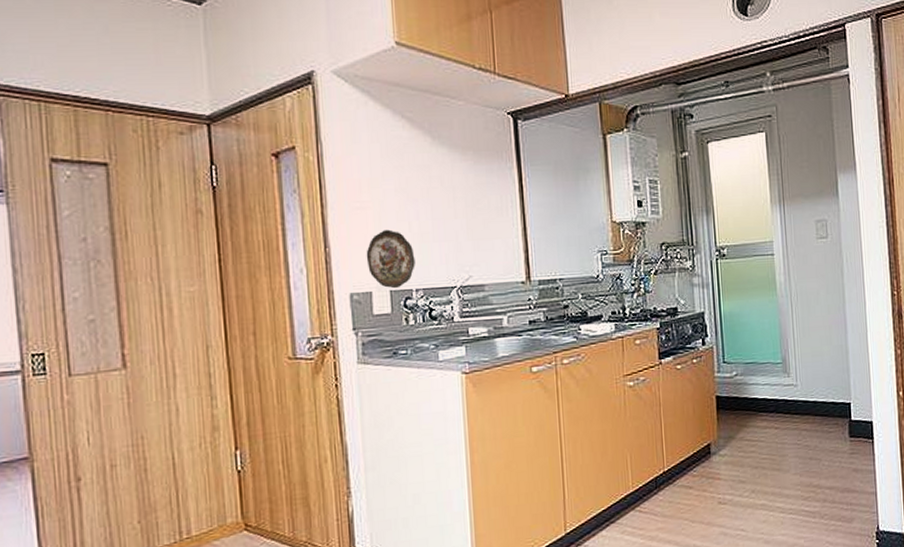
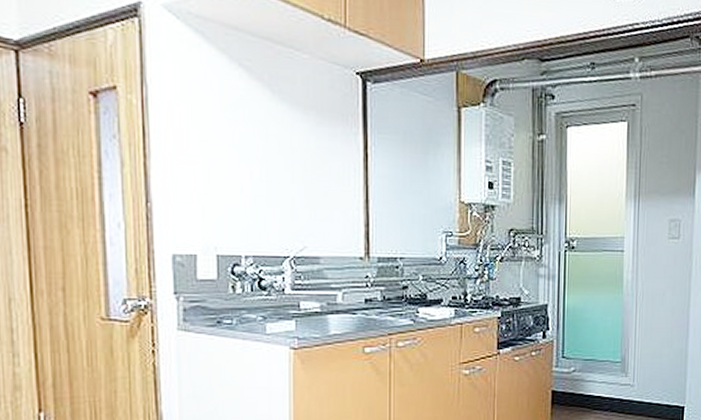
decorative plate: present [366,229,415,289] -> none [192,188,246,254]

